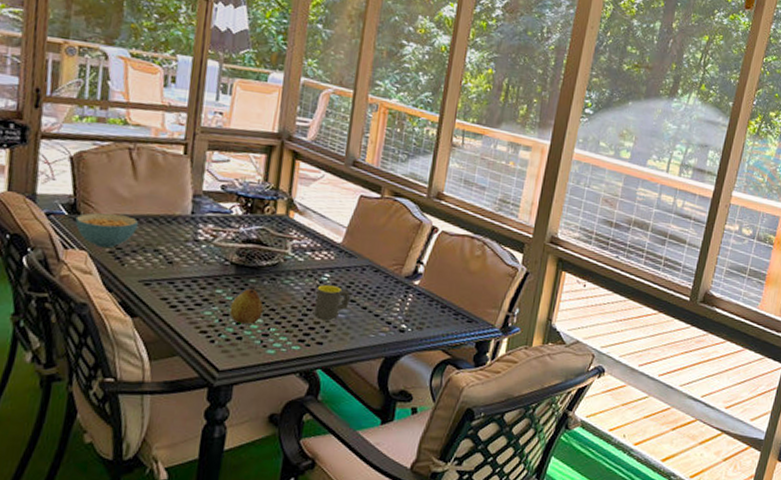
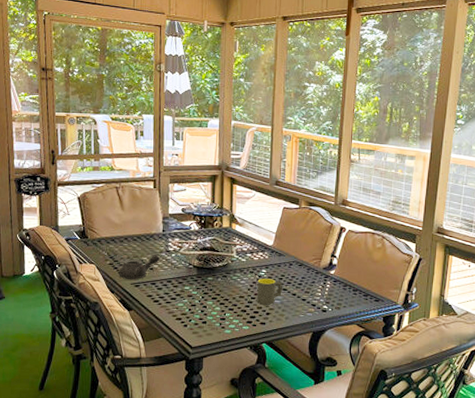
cereal bowl: present [75,213,139,249] -> none [85,236,128,262]
teapot: none [121,242,184,277] -> present [119,254,160,280]
fruit: present [229,286,264,324] -> none [196,283,220,311]

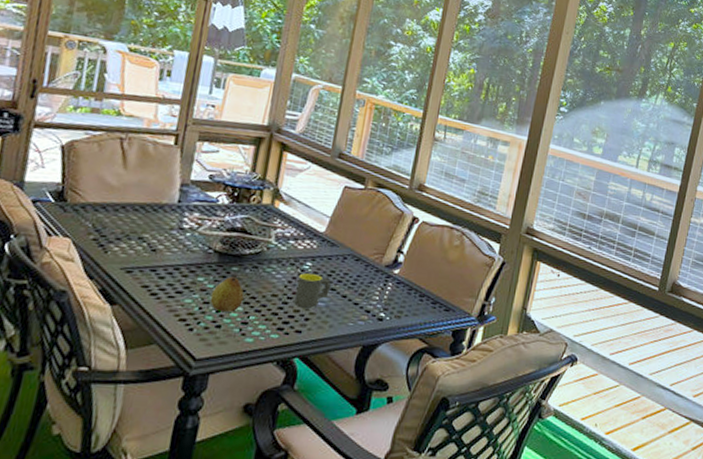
teapot: present [119,254,160,280] -> none [104,230,169,264]
fruit: none [196,283,220,311] -> present [209,274,244,312]

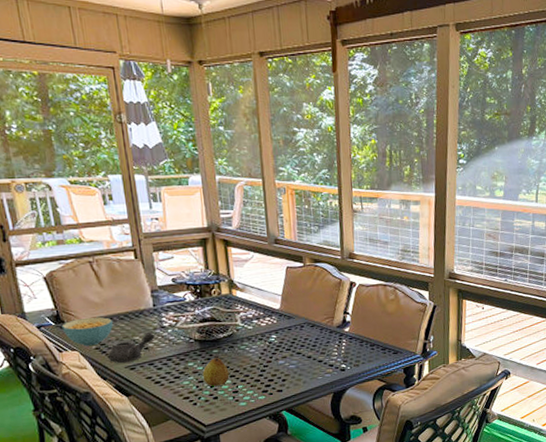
cereal bowl: none [61,200,126,236] -> present [61,317,113,347]
teapot: none [104,230,169,264] -> present [108,331,155,364]
mug: present [294,273,331,308] -> none [268,344,297,372]

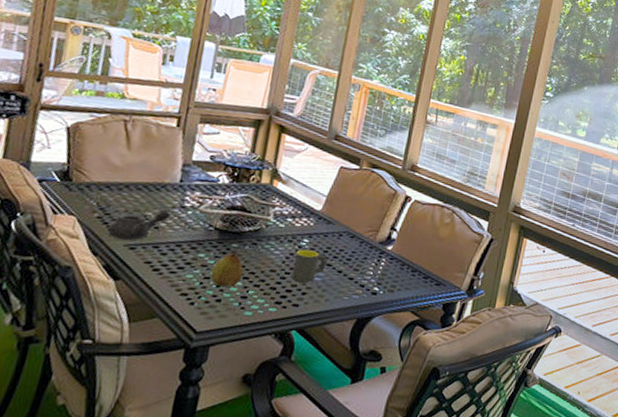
cereal bowl: present [61,317,113,347] -> none [66,180,129,214]
mug: none [268,344,297,372] -> present [291,250,327,283]

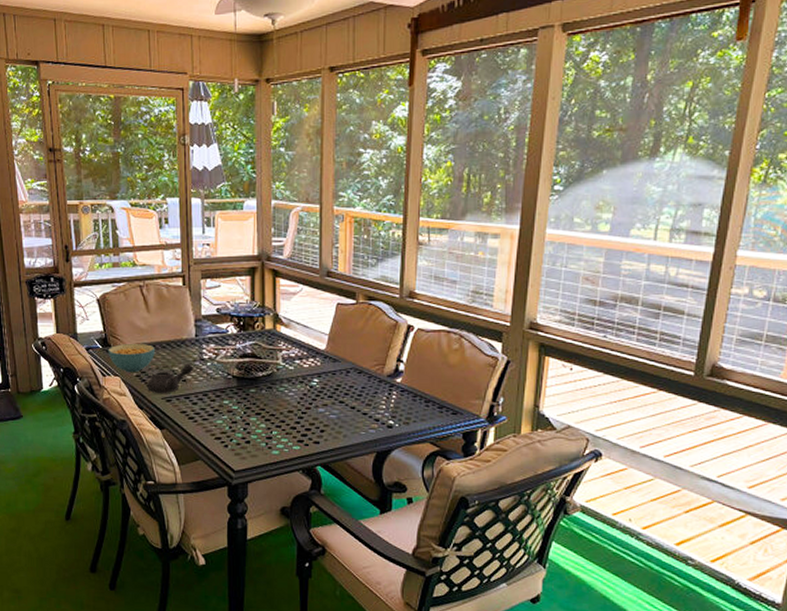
cereal bowl: none [66,180,129,214] -> present [108,344,156,373]
fruit: present [210,251,244,287] -> none [237,395,264,429]
mug: present [291,250,327,283] -> none [308,389,340,421]

